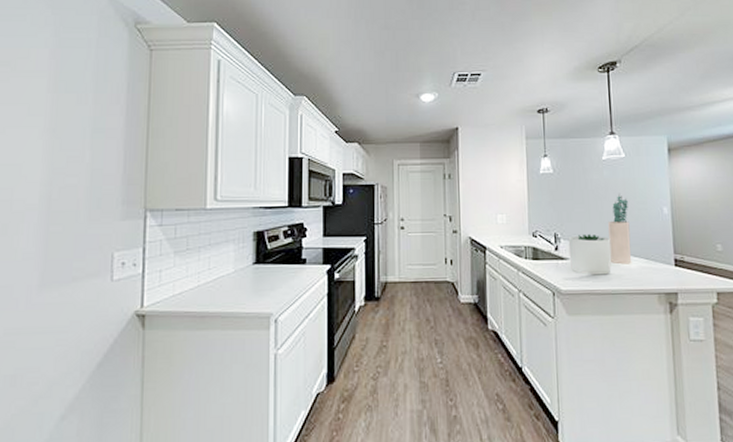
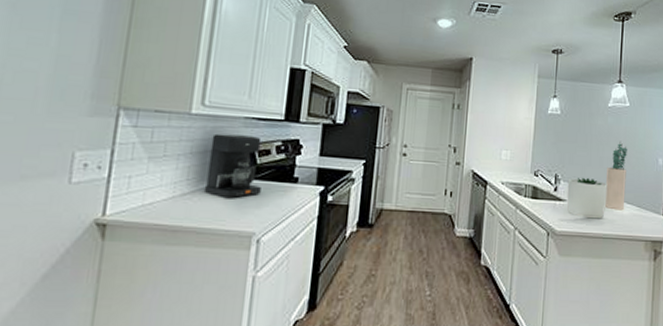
coffee maker: none [224,224,274,283] -> present [203,133,262,198]

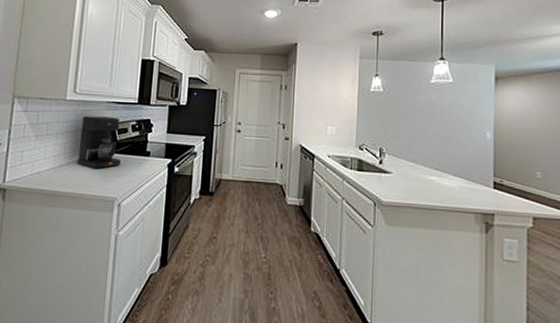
planter: present [567,177,608,219] -> none [392,150,433,191]
vase: present [604,140,627,211] -> none [431,115,452,183]

